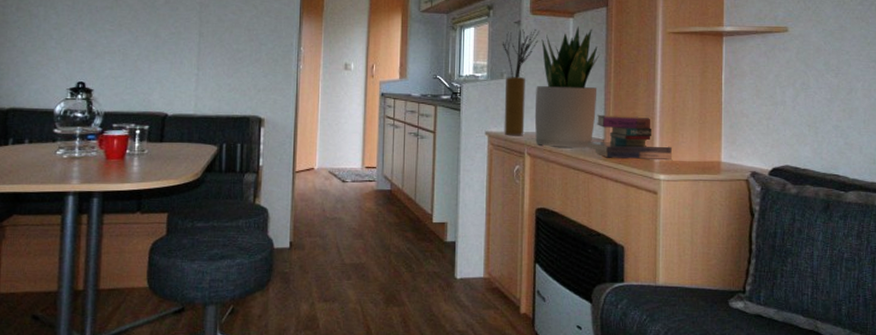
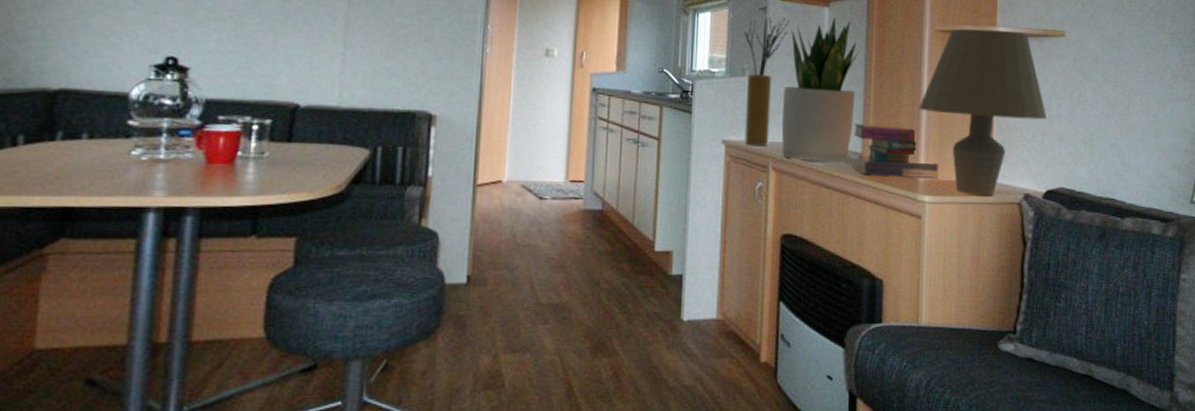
table lamp: none [653,29,771,174] -> present [918,29,1046,196]

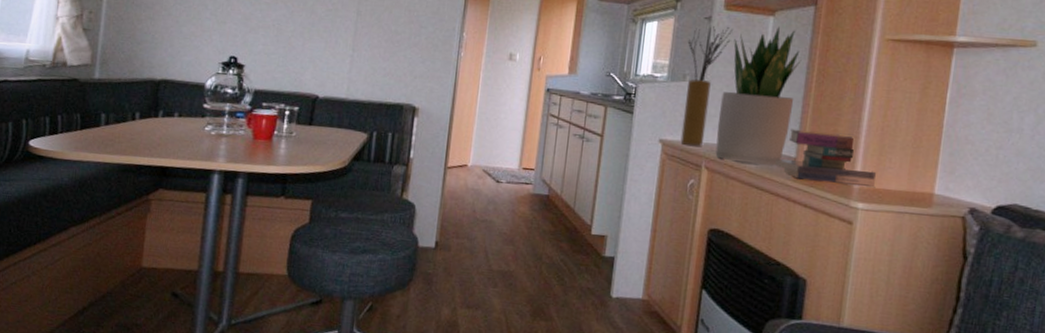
table lamp: present [918,29,1046,196] -> none [859,38,1005,208]

